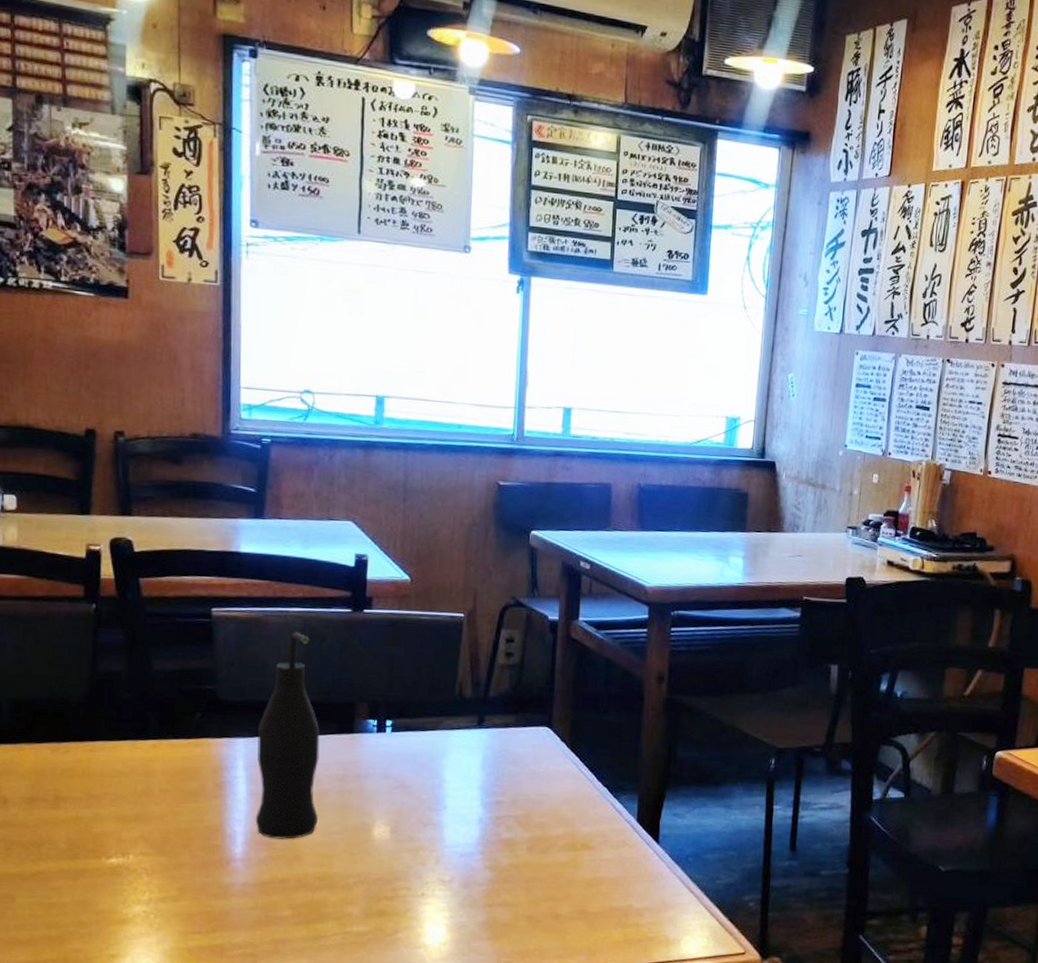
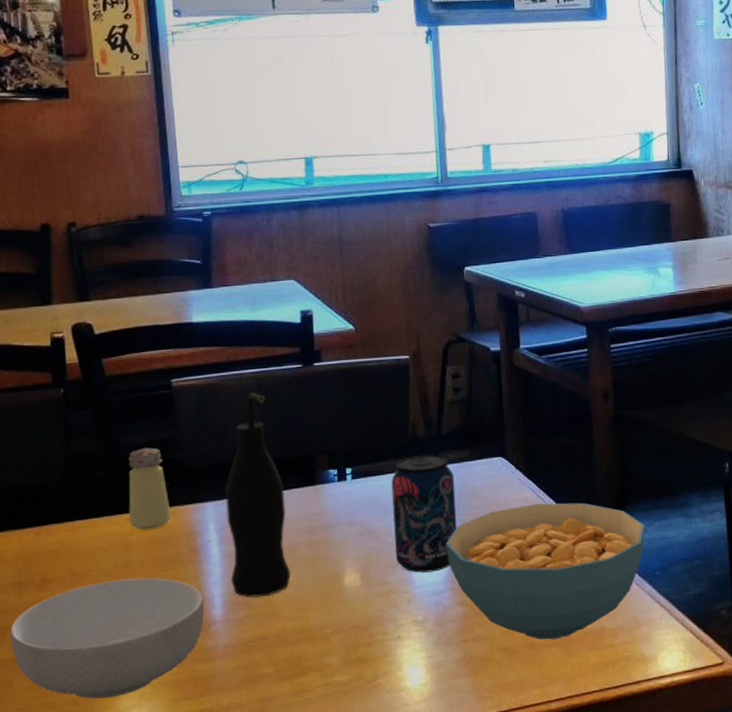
cereal bowl: none [16,806,225,924] -> present [10,578,205,699]
saltshaker: none [153,675,199,759] -> present [128,448,172,530]
beverage can: none [429,716,497,834] -> present [391,455,458,573]
cereal bowl: none [480,777,685,913] -> present [445,502,646,640]

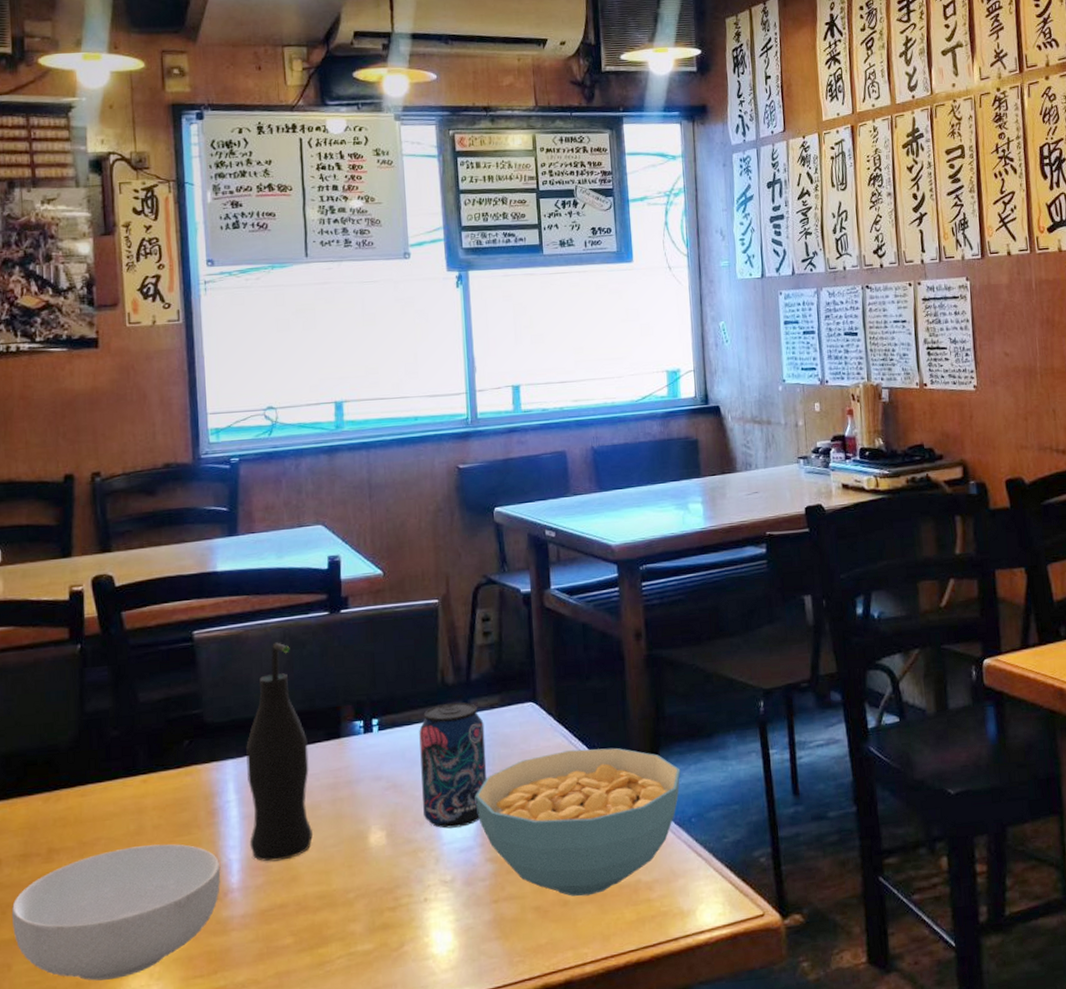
saltshaker: present [128,448,172,530] -> none [144,704,189,792]

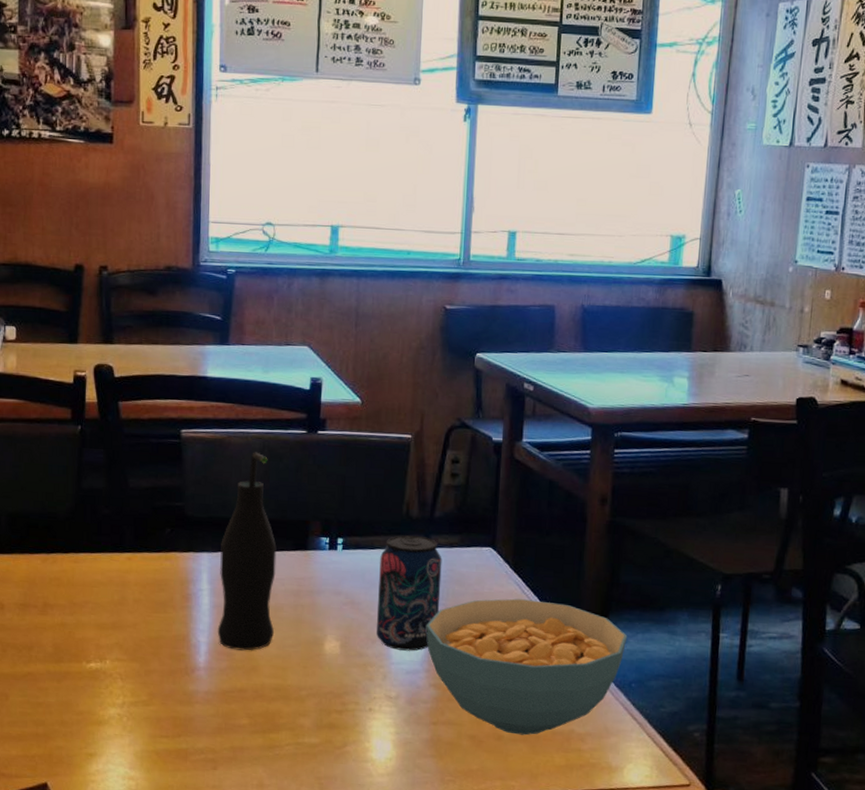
cereal bowl: present [11,844,221,981] -> none [10,614,190,725]

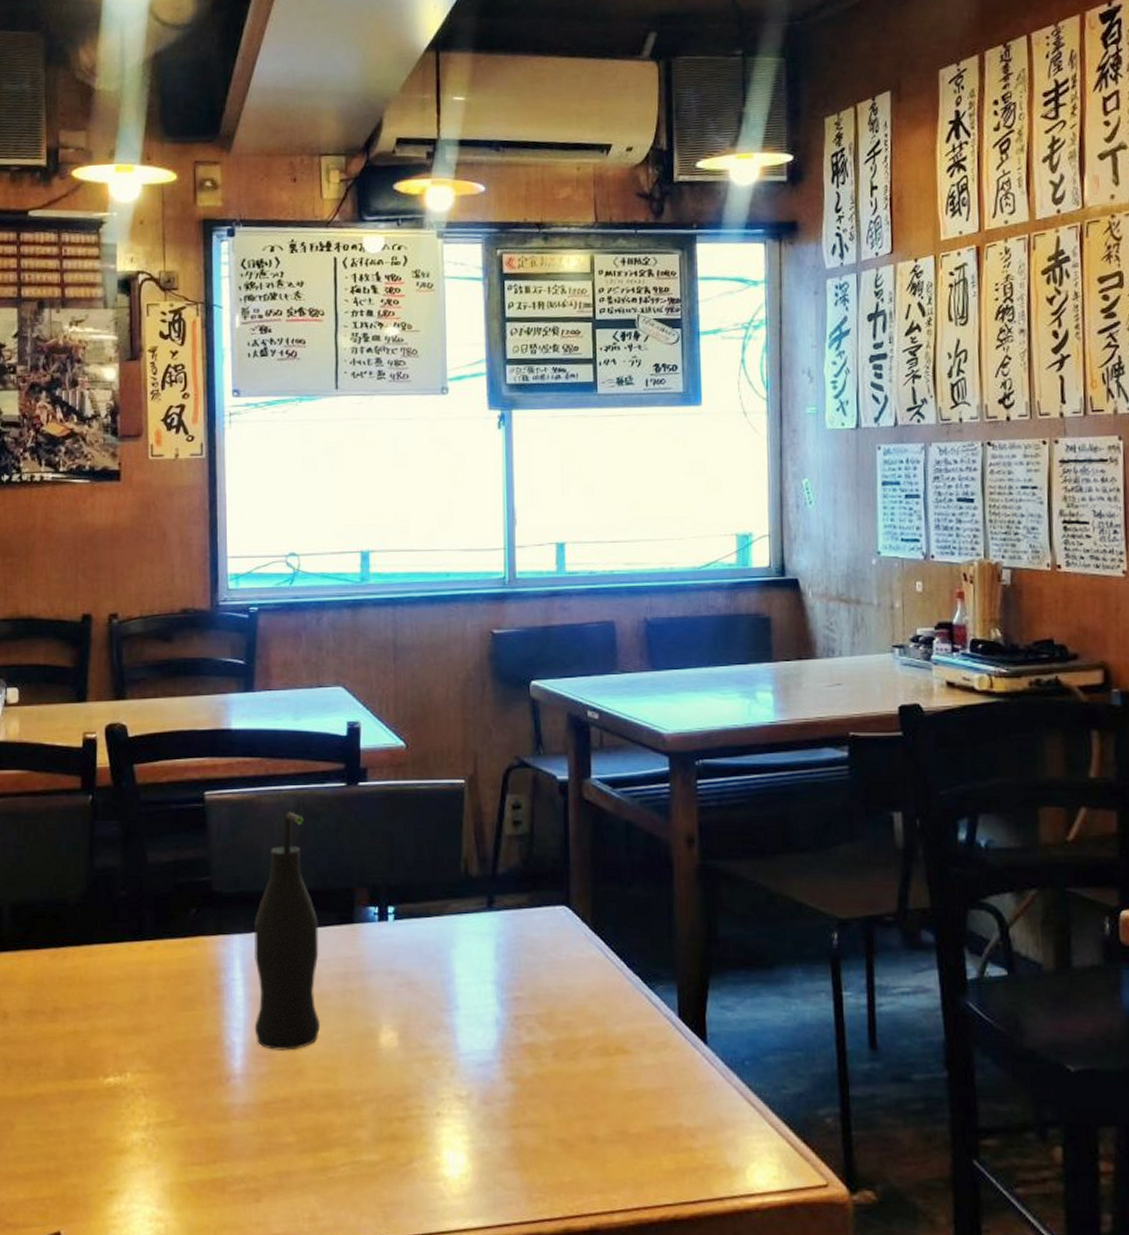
beverage can: present [377,535,442,651] -> none [438,898,511,1038]
cereal bowl: present [426,598,628,736] -> none [496,965,734,1135]

